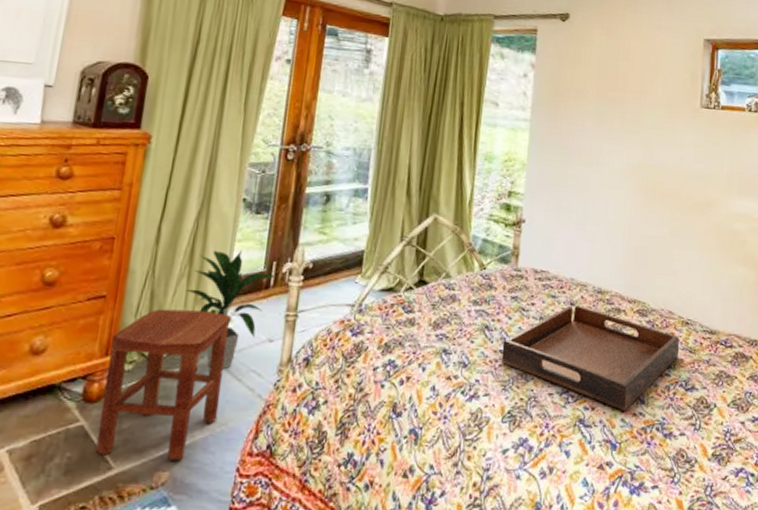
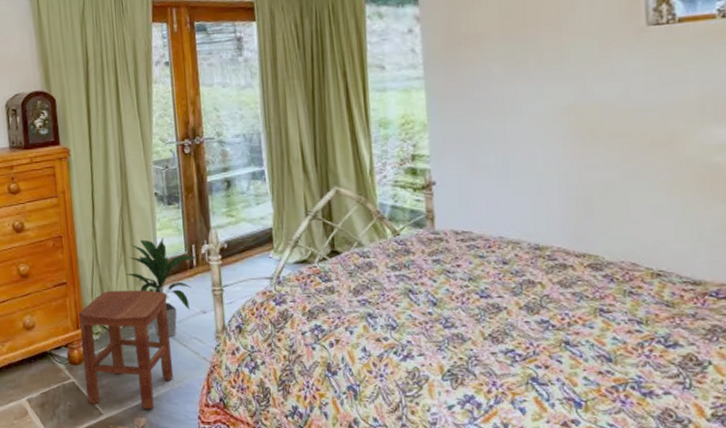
serving tray: present [501,305,680,411] -> none [430,264,652,370]

